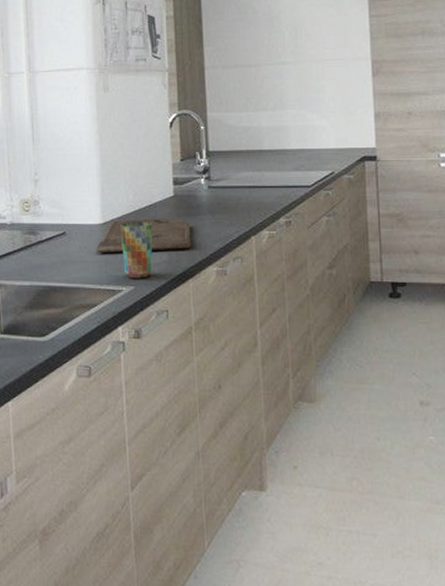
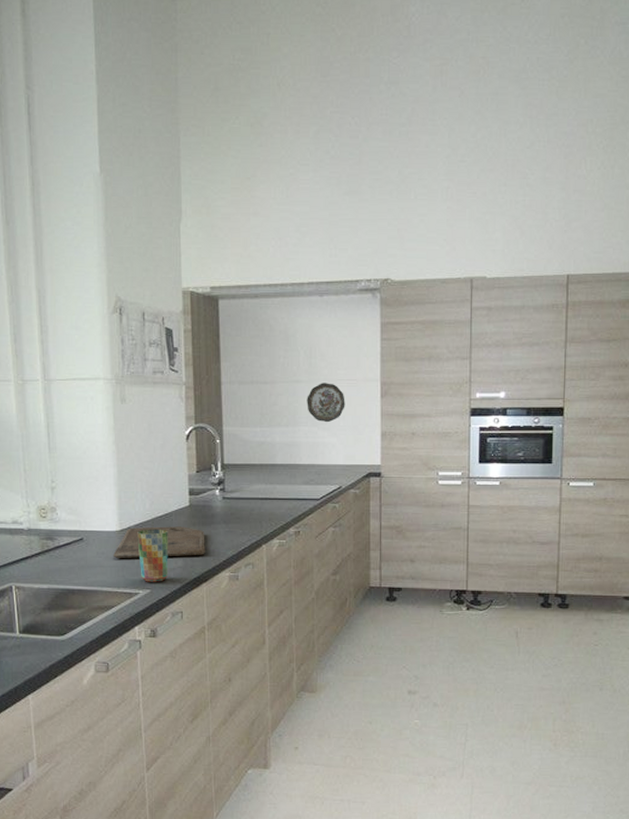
decorative plate: none [293,63,335,105] -> present [307,383,345,423]

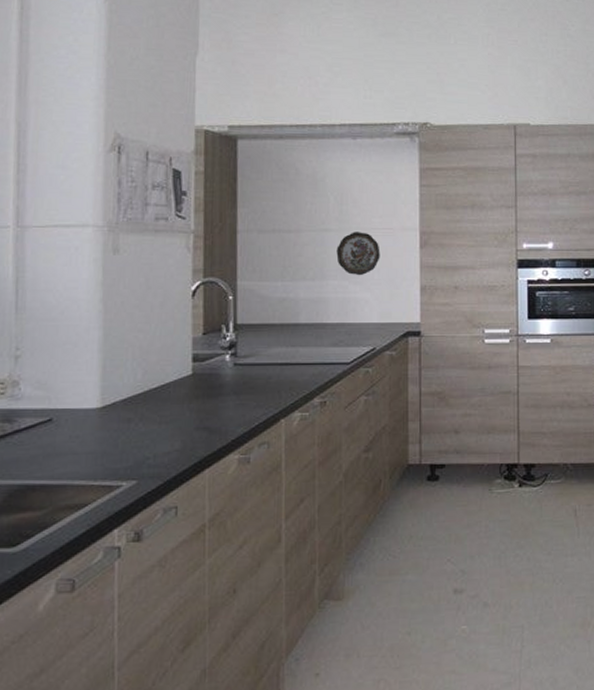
cutting board: present [112,526,205,558] -> none [89,400,210,442]
cup: present [137,529,168,582] -> none [123,403,164,471]

